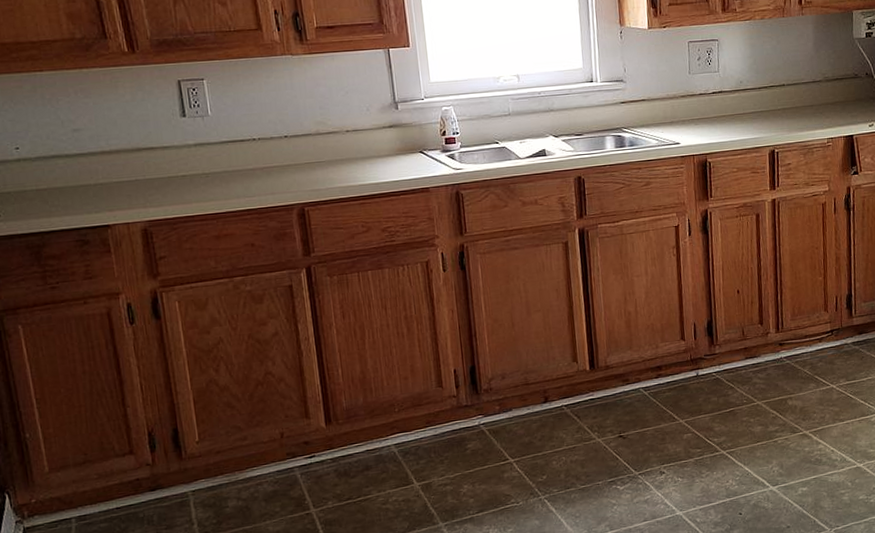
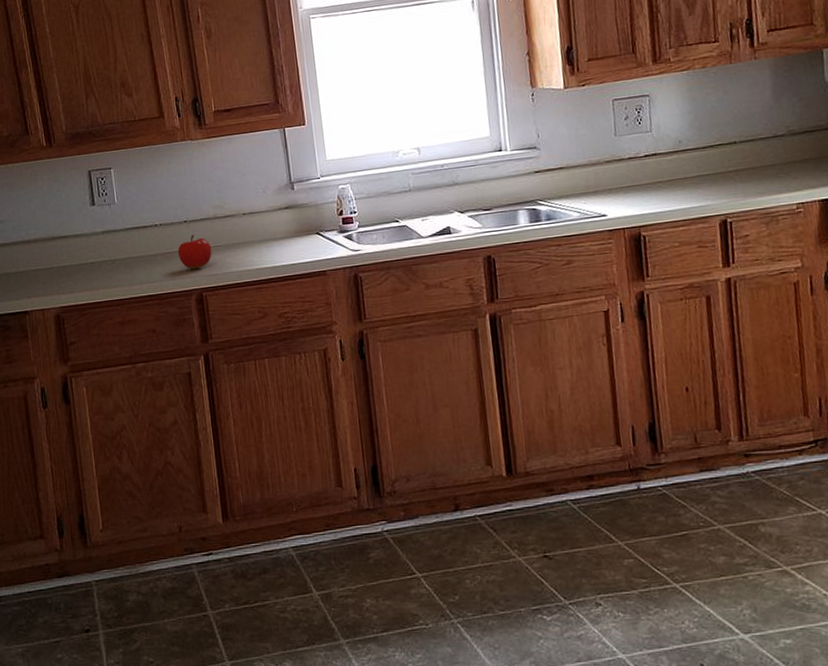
fruit: none [277,150,314,185] -> present [177,235,212,270]

